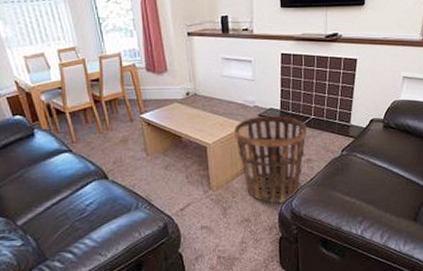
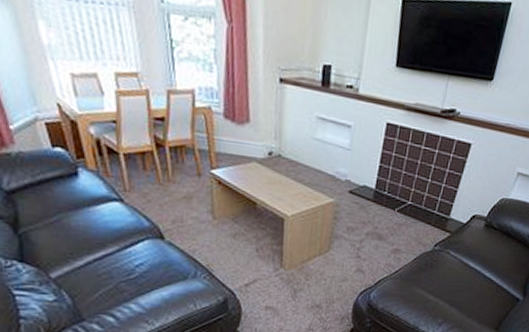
basket: present [233,115,307,203] -> none [317,192,401,292]

